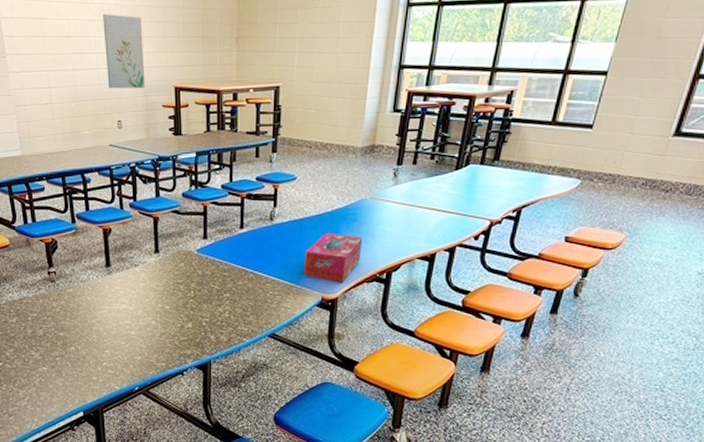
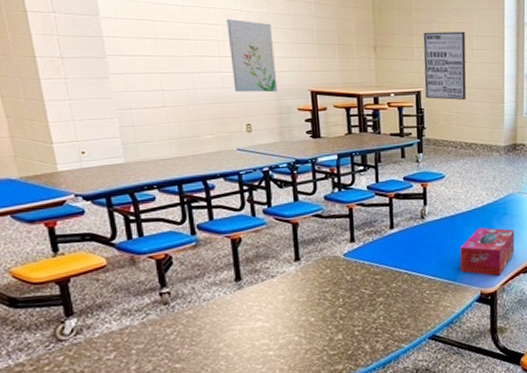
wall art: none [284,17,331,96] -> present [423,31,467,101]

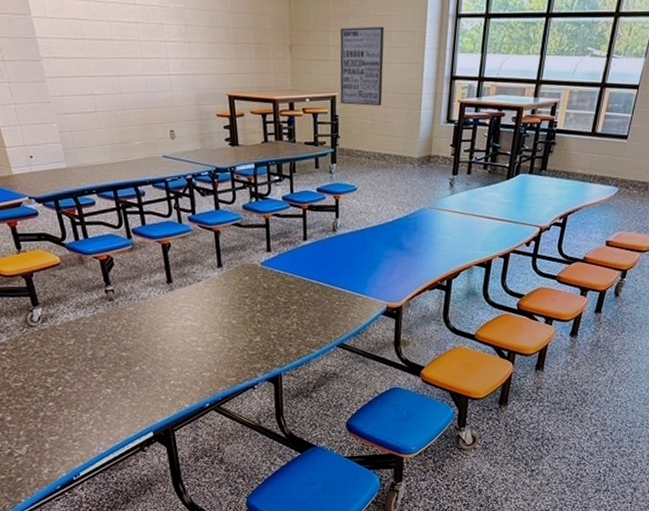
wall art: present [227,18,278,93] -> none [146,15,198,97]
tissue box: present [460,227,515,276] -> none [368,242,424,291]

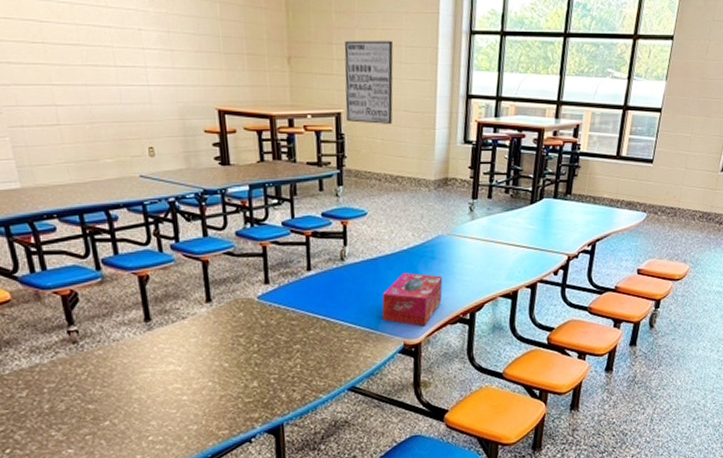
tissue box: none [368,242,424,291] -> present [382,272,443,326]

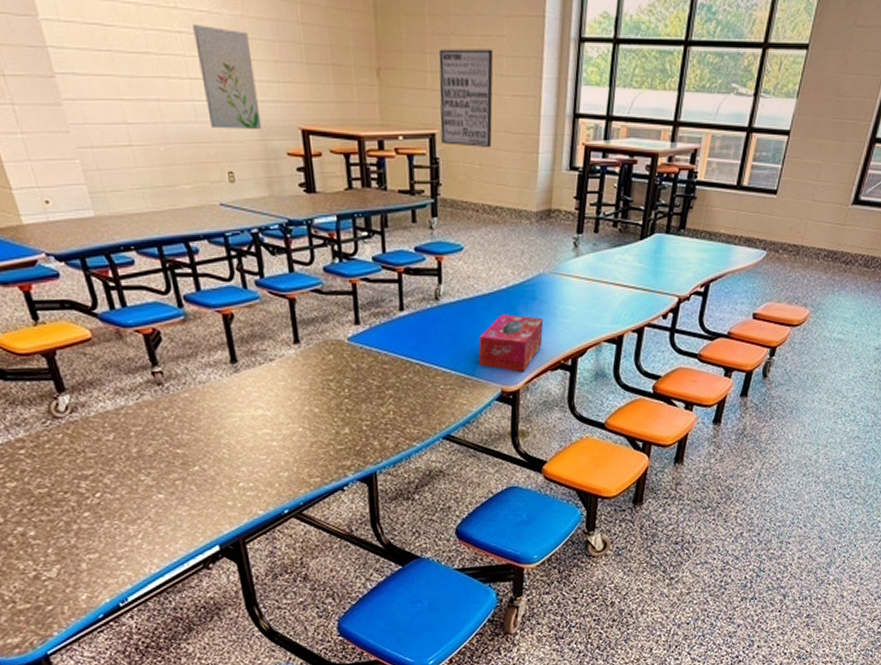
wall art: none [121,20,182,111] -> present [193,23,262,130]

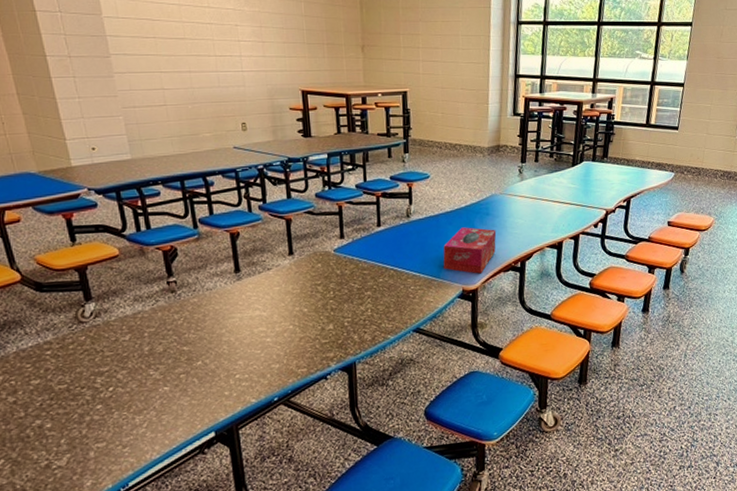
wall art: present [193,23,262,130] -> none [221,17,271,92]
wall art: present [439,49,493,148] -> none [410,31,452,101]

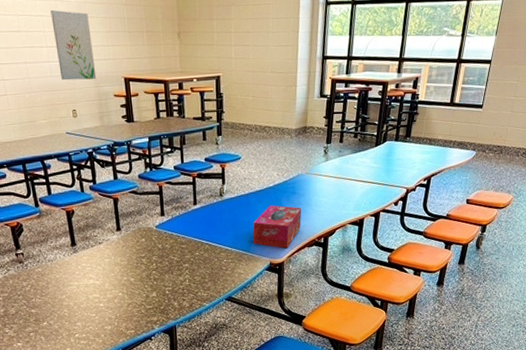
wall art: none [221,17,271,92] -> present [50,9,97,81]

